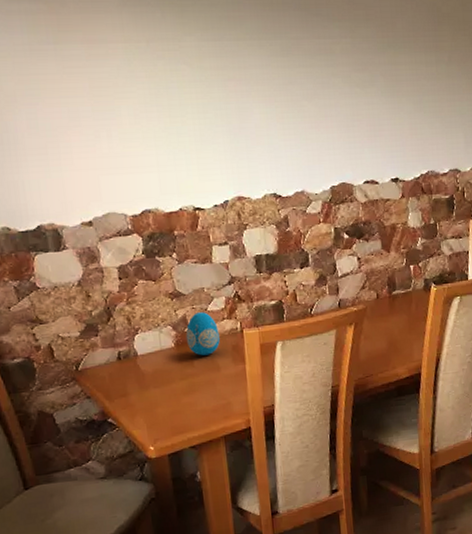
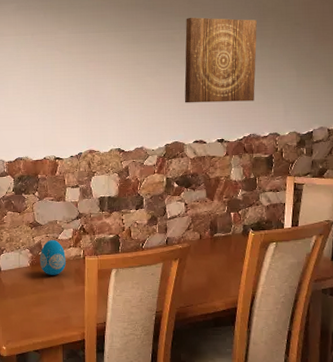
wall art: none [346,22,432,134] -> present [184,17,258,103]

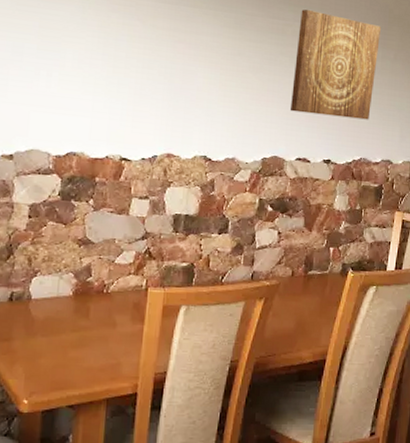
decorative egg: present [39,240,67,275] -> none [86,263,123,309]

